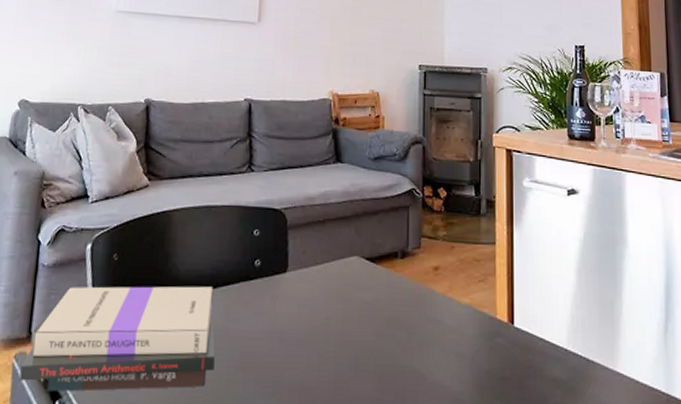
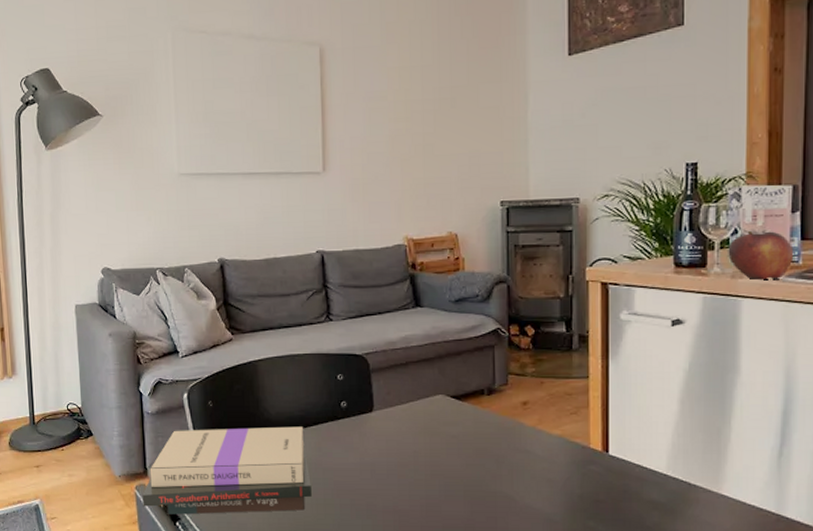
fruit: none [612,110,665,157] -> present [728,230,794,281]

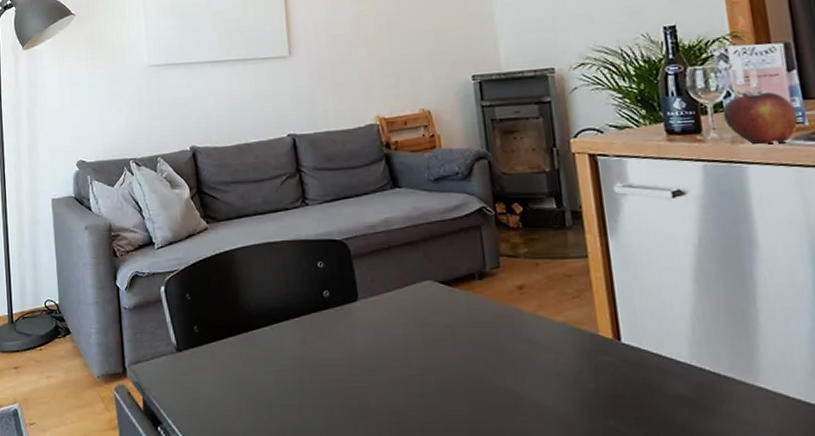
books: present [142,426,312,515] -> none [122,319,299,418]

